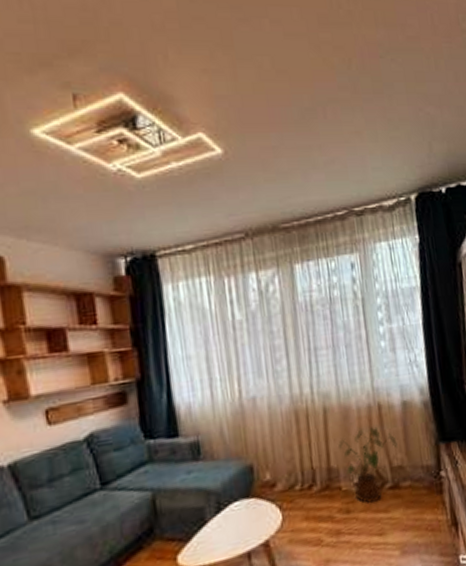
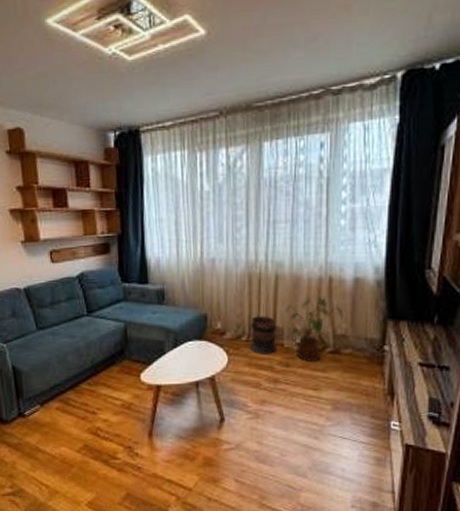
wooden barrel: none [303,456,334,504] -> present [250,316,276,354]

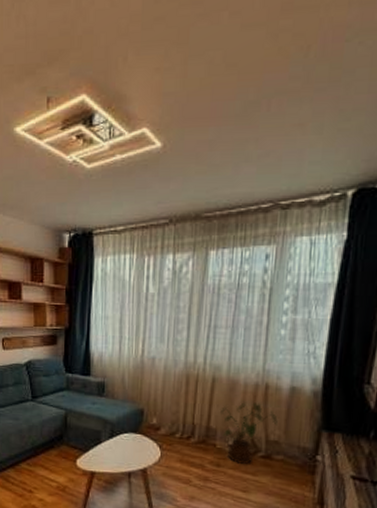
wooden barrel: present [250,316,276,354] -> none [183,415,210,453]

